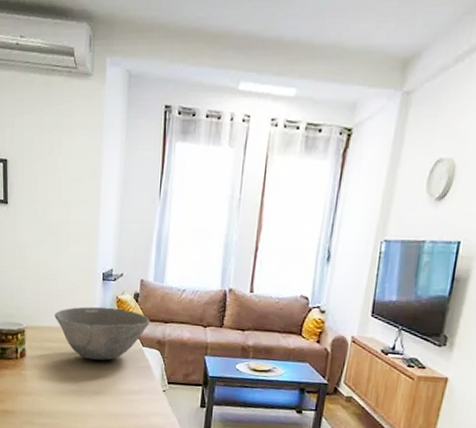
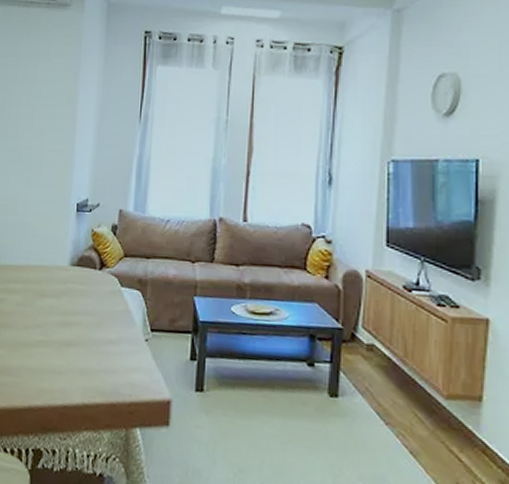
bowl: present [55,306,150,361] -> none [21,241,130,304]

